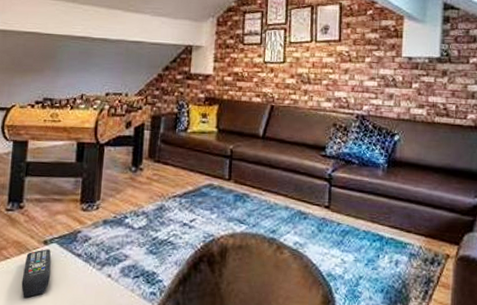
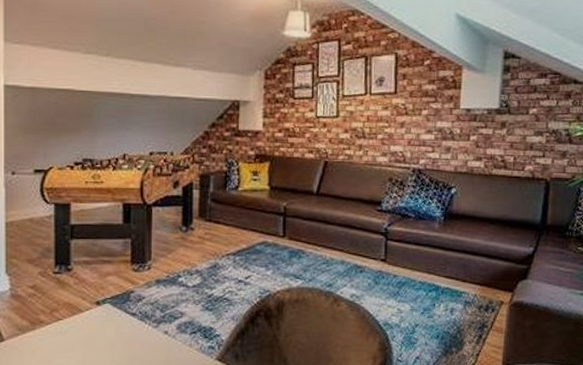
remote control: present [21,249,51,298] -> none [76,309,105,356]

